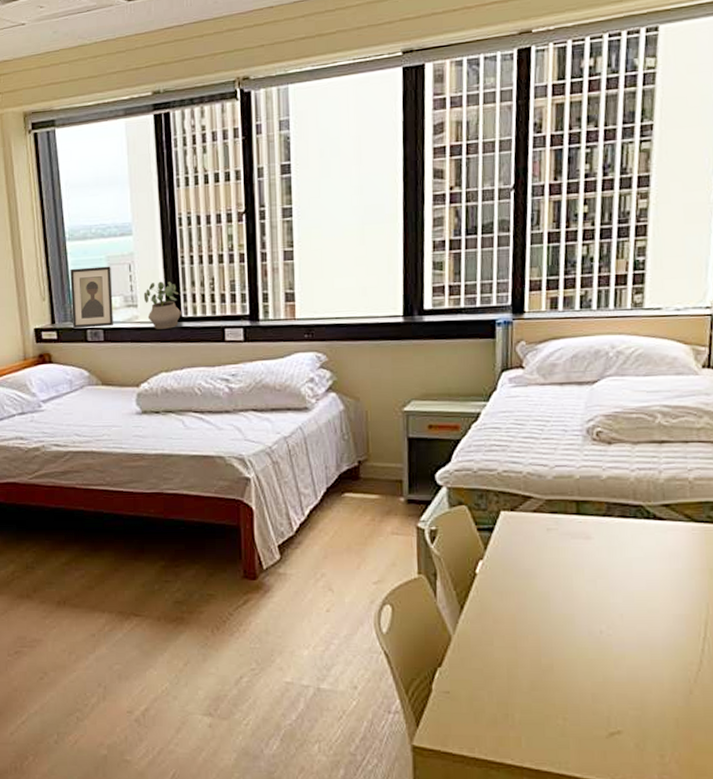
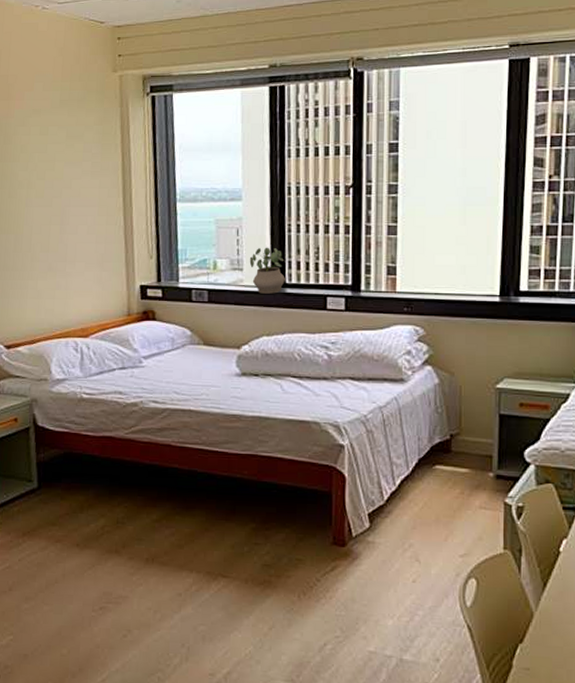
picture frame: present [70,266,114,329] -> none [177,229,220,288]

